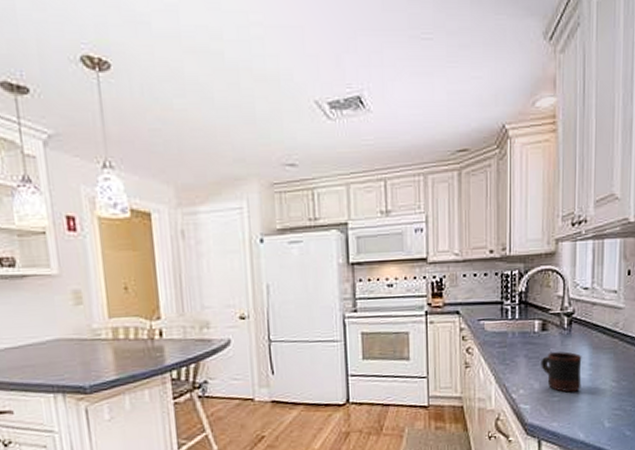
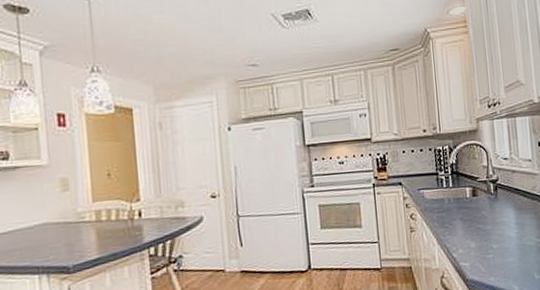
mug: present [541,351,582,393] -> none [474,213,511,250]

